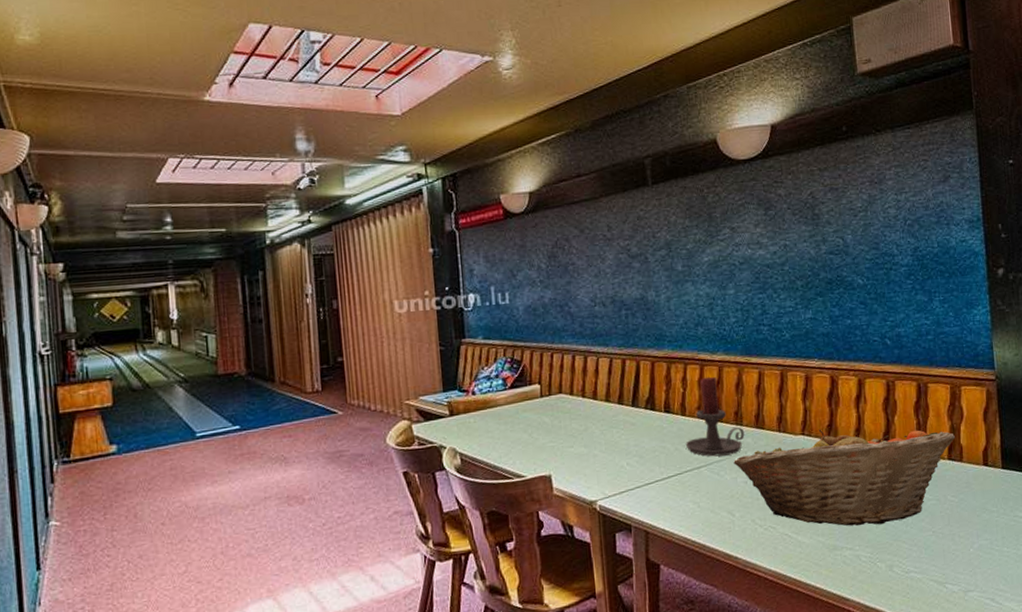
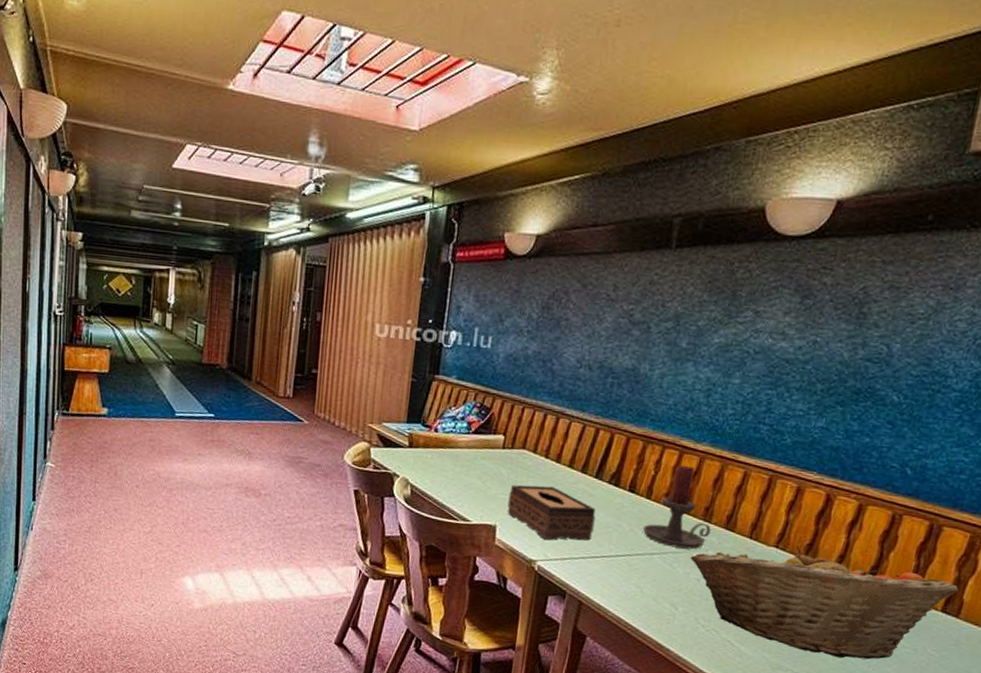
tissue box: none [556,424,642,478] -> present [507,484,596,541]

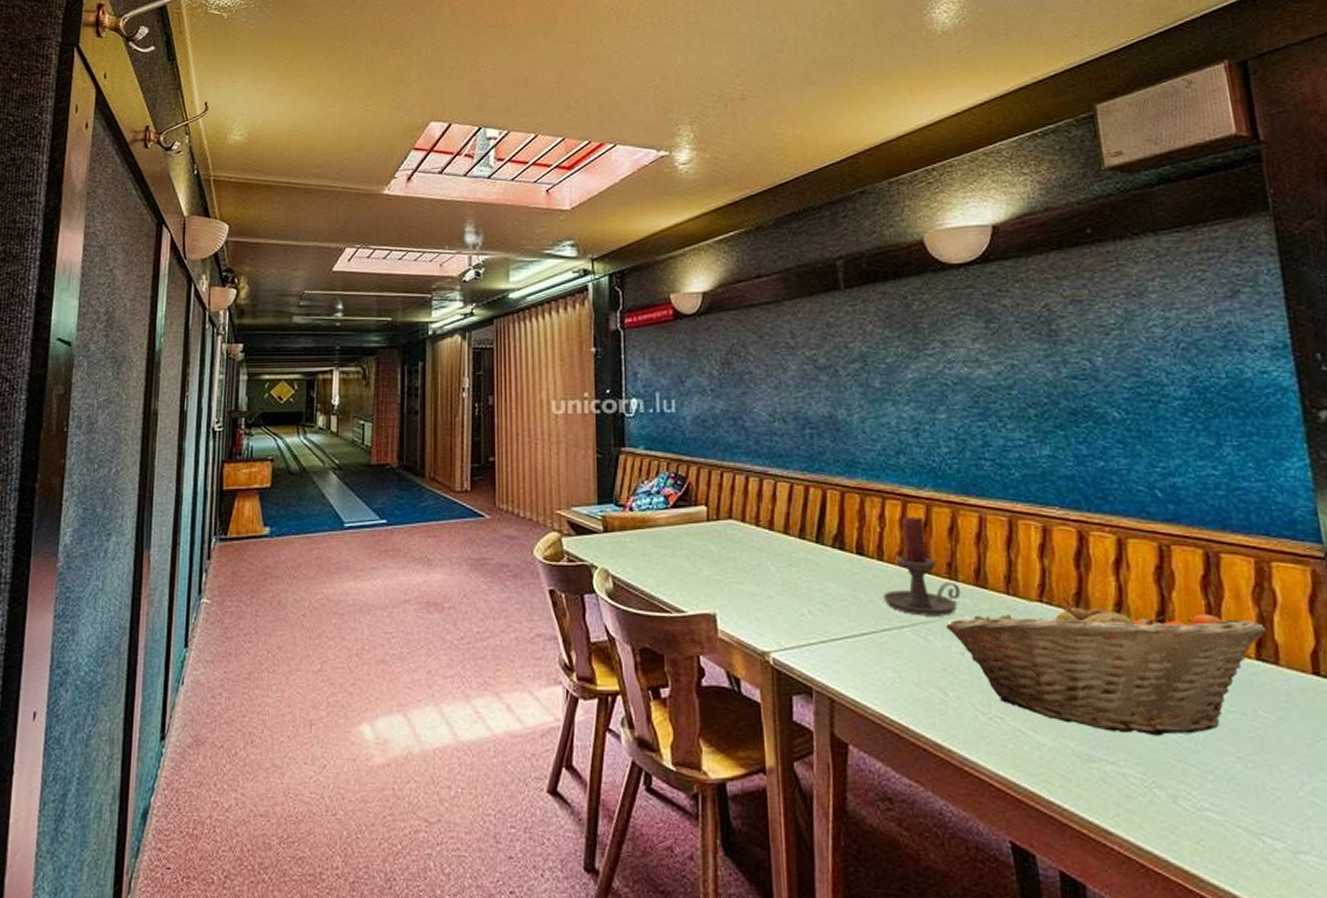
tissue box: present [507,484,596,541] -> none [723,559,828,625]

